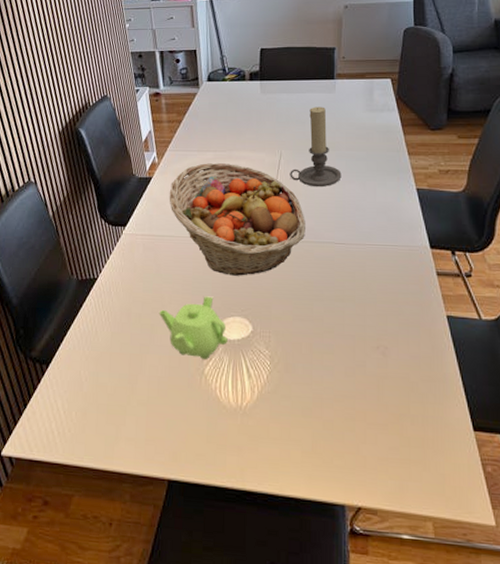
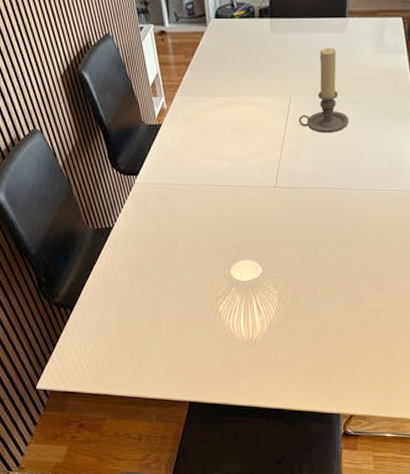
teapot: present [158,296,228,359] -> none [174,241,239,299]
fruit basket: present [169,163,305,276] -> none [179,109,313,222]

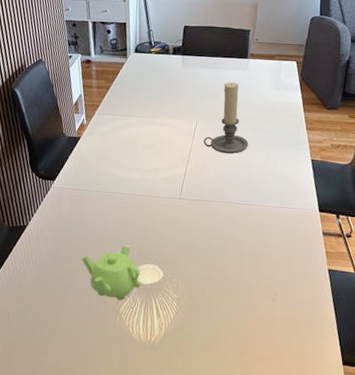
teapot: none [174,241,239,299] -> present [81,245,141,300]

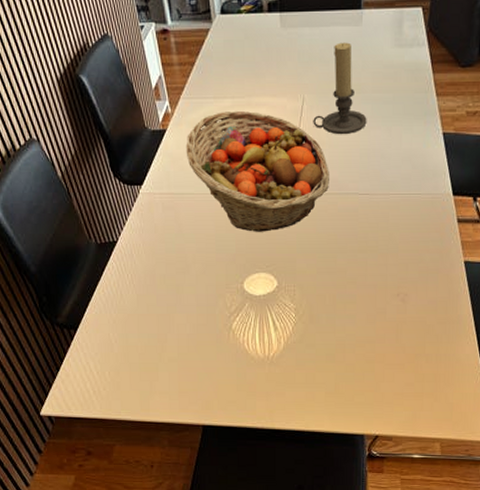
teapot: present [81,245,141,300] -> none [183,254,253,315]
fruit basket: none [95,127,215,229] -> present [186,111,329,232]

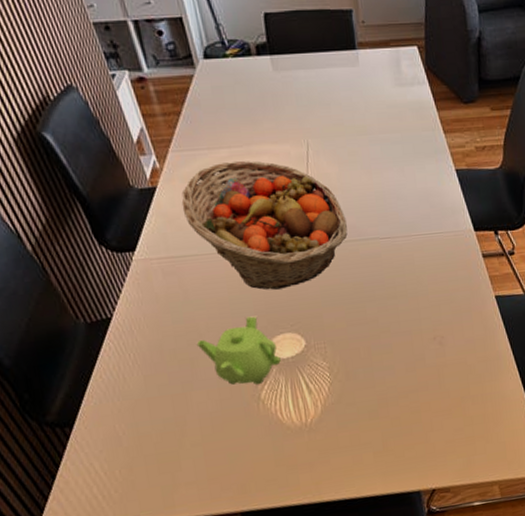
teapot: none [183,254,253,315] -> present [196,316,281,385]
candle holder: present [313,42,367,135] -> none [321,83,378,179]

